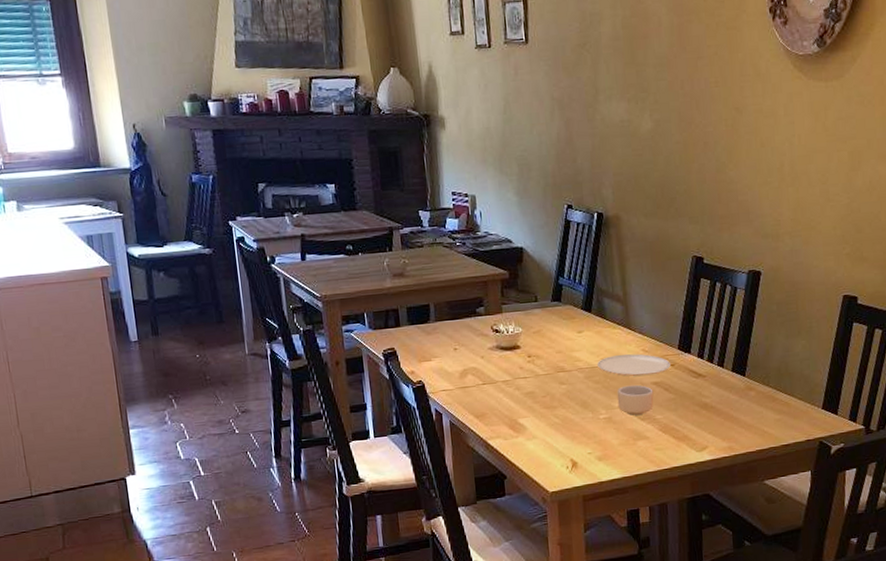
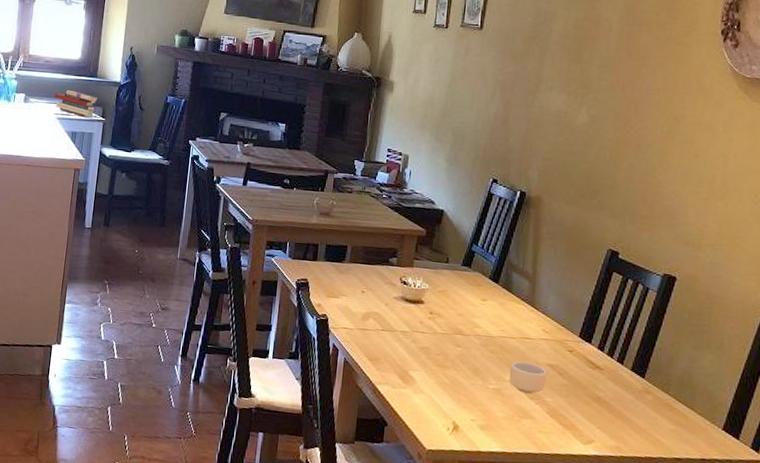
books: none [53,187,109,216] -> present [54,89,97,118]
plate: present [596,354,671,377] -> none [495,329,569,357]

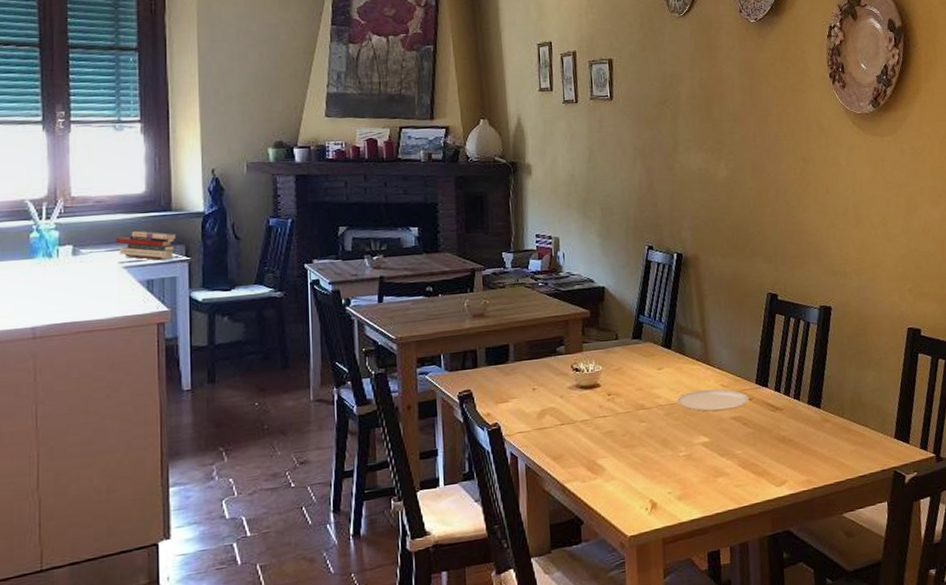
plate: none [495,329,569,357] -> present [676,389,749,412]
mug: present [509,361,547,394] -> none [696,420,733,452]

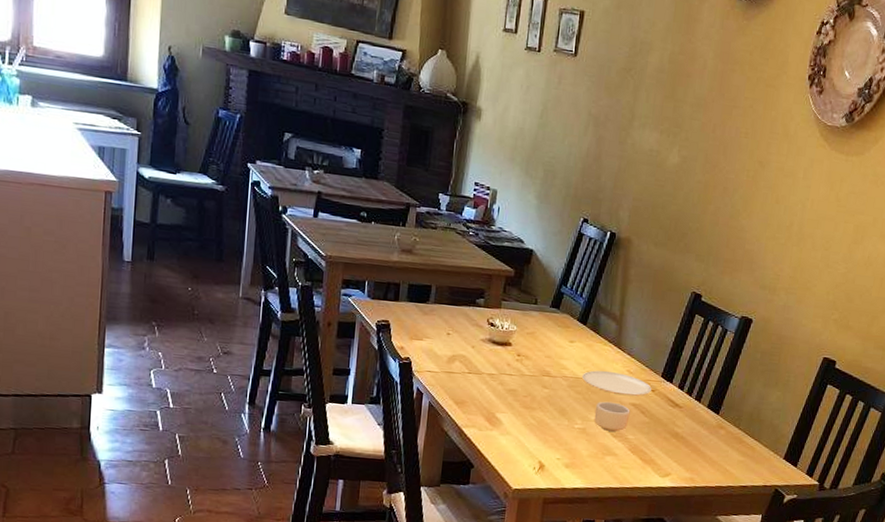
books: present [115,230,176,260] -> none [72,93,129,131]
mug: none [696,420,733,452] -> present [594,401,631,432]

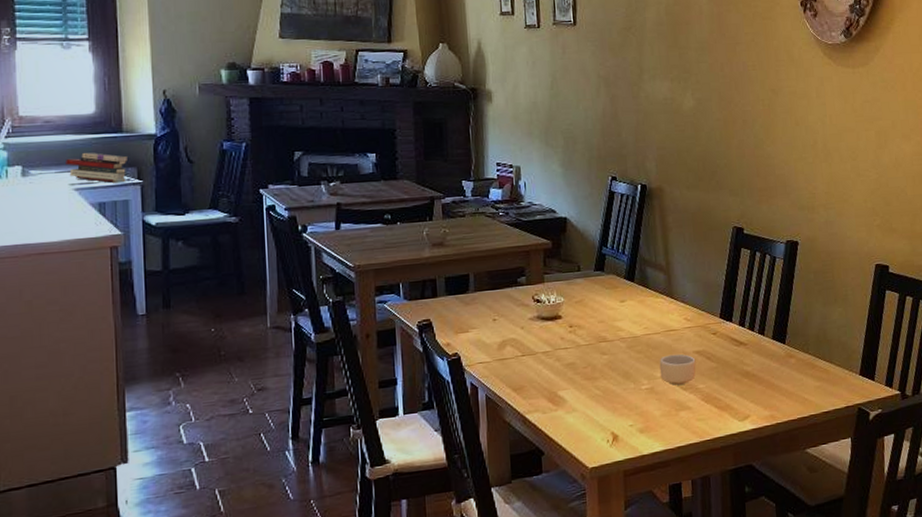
books: none [72,93,129,131] -> present [66,152,127,183]
plate: present [581,370,652,397] -> none [639,322,713,346]

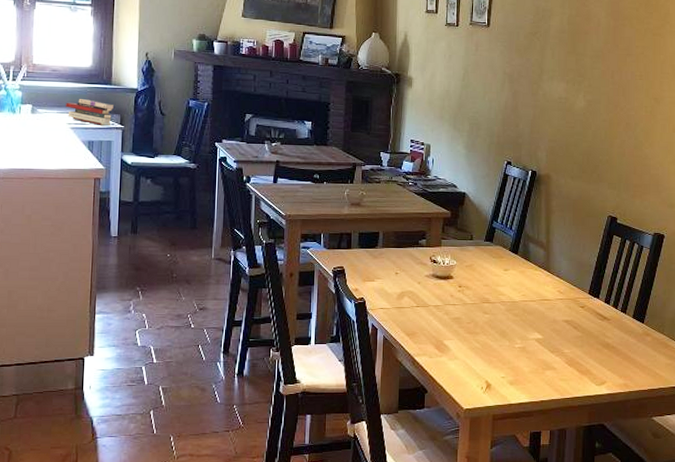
mug: present [659,354,696,385] -> none [532,321,564,347]

